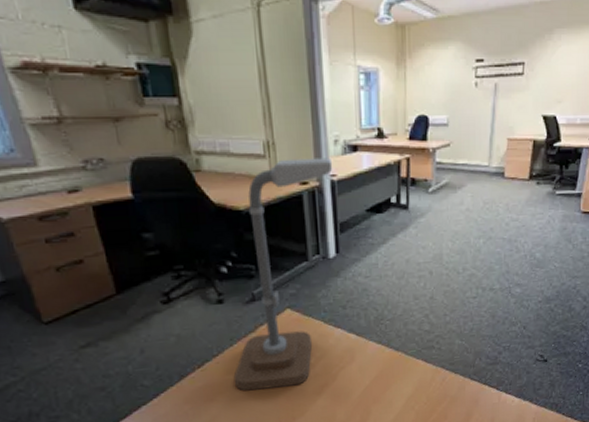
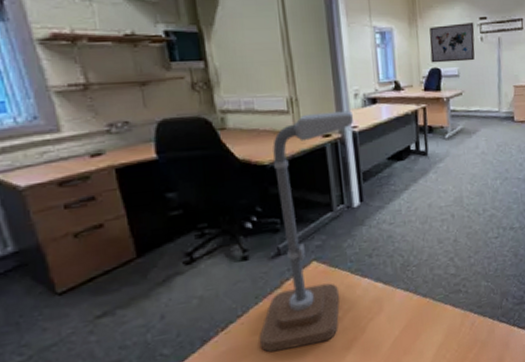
wall art: none [418,65,469,110] -> present [429,23,475,63]

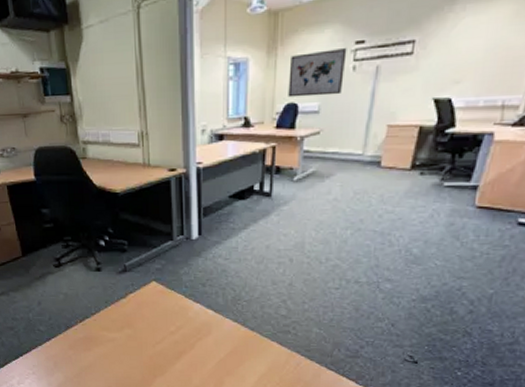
desk lamp: present [259,110,354,353] -> none [107,146,199,349]

